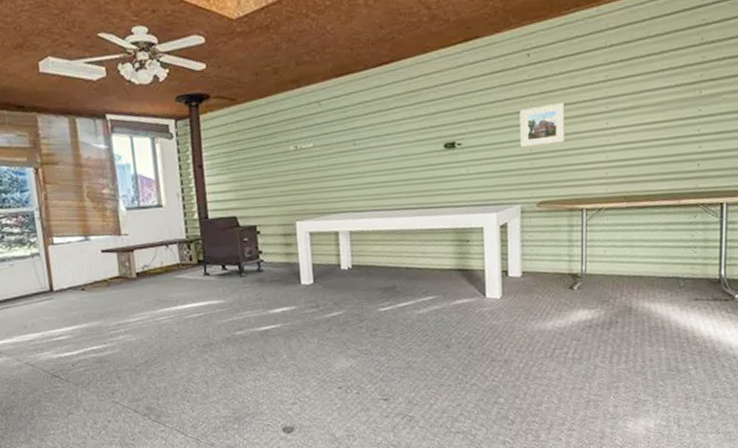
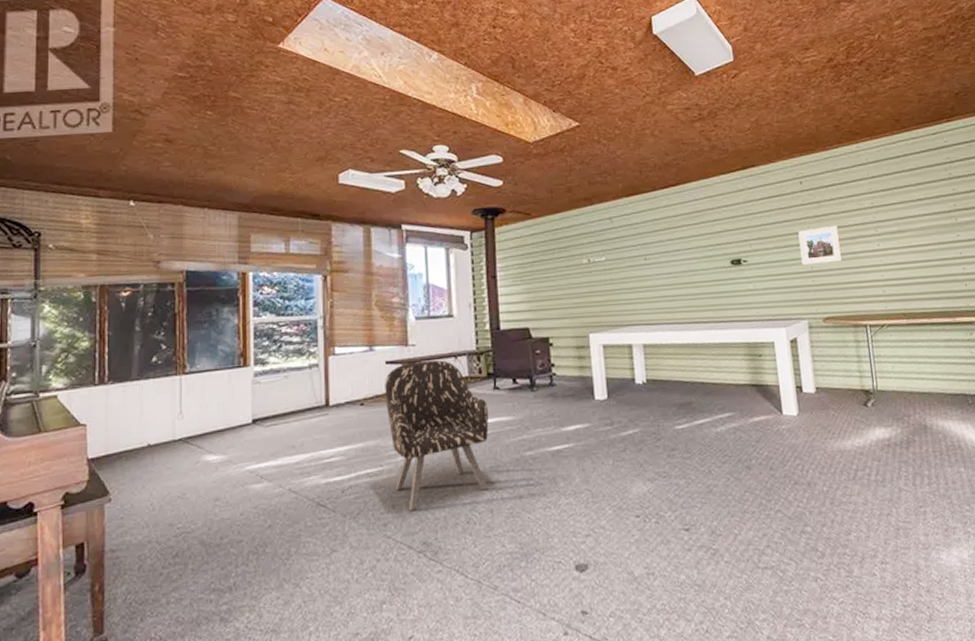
armchair: none [102,248,202,382] -> present [385,360,489,511]

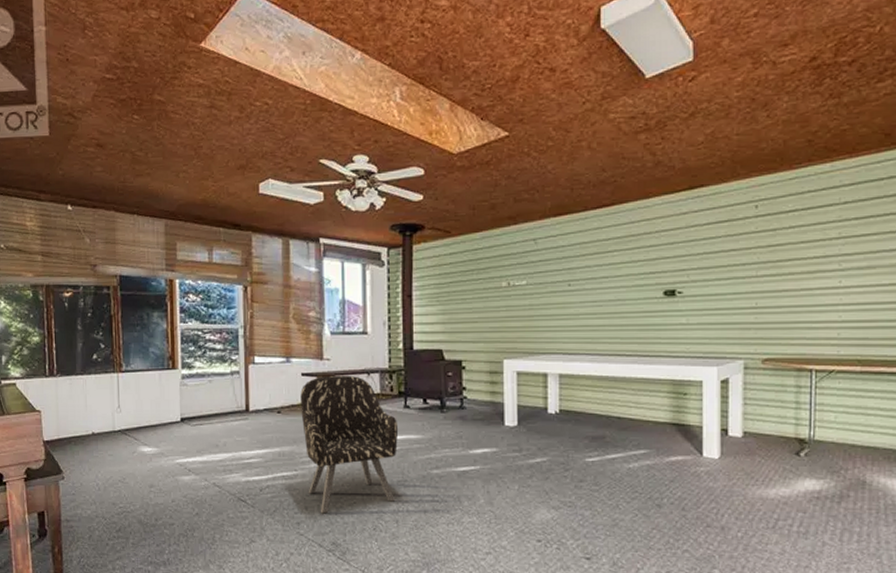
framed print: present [798,225,843,266] -> none [745,256,795,301]

